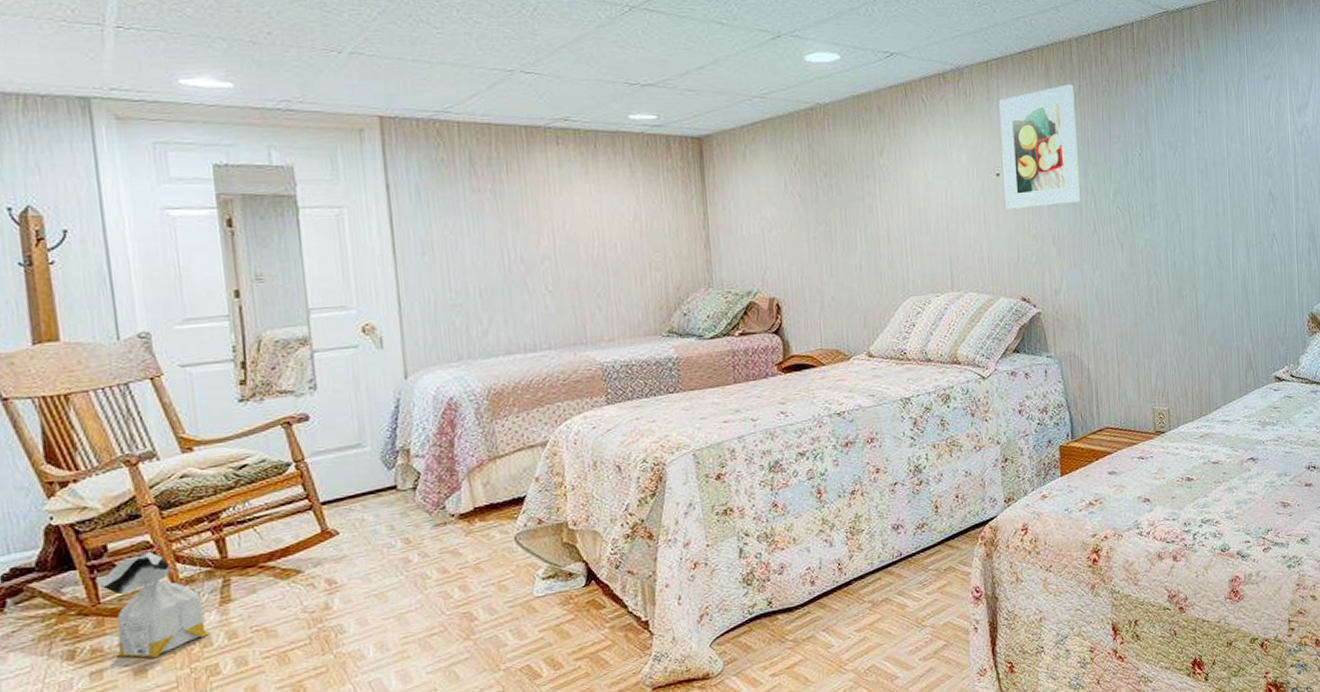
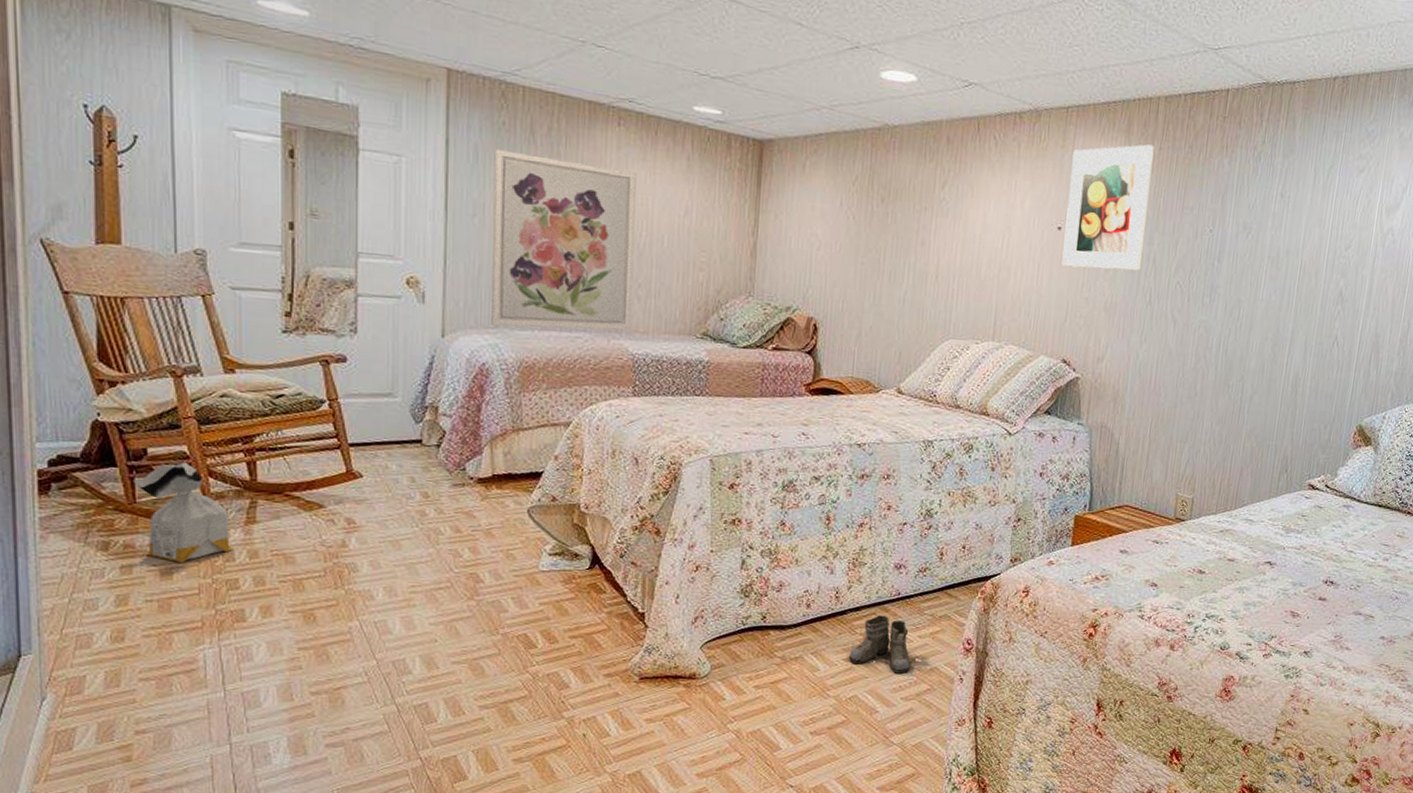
wall art: none [436,185,596,359] -> present [491,149,637,331]
boots: none [861,578,928,635] -> present [849,615,916,674]

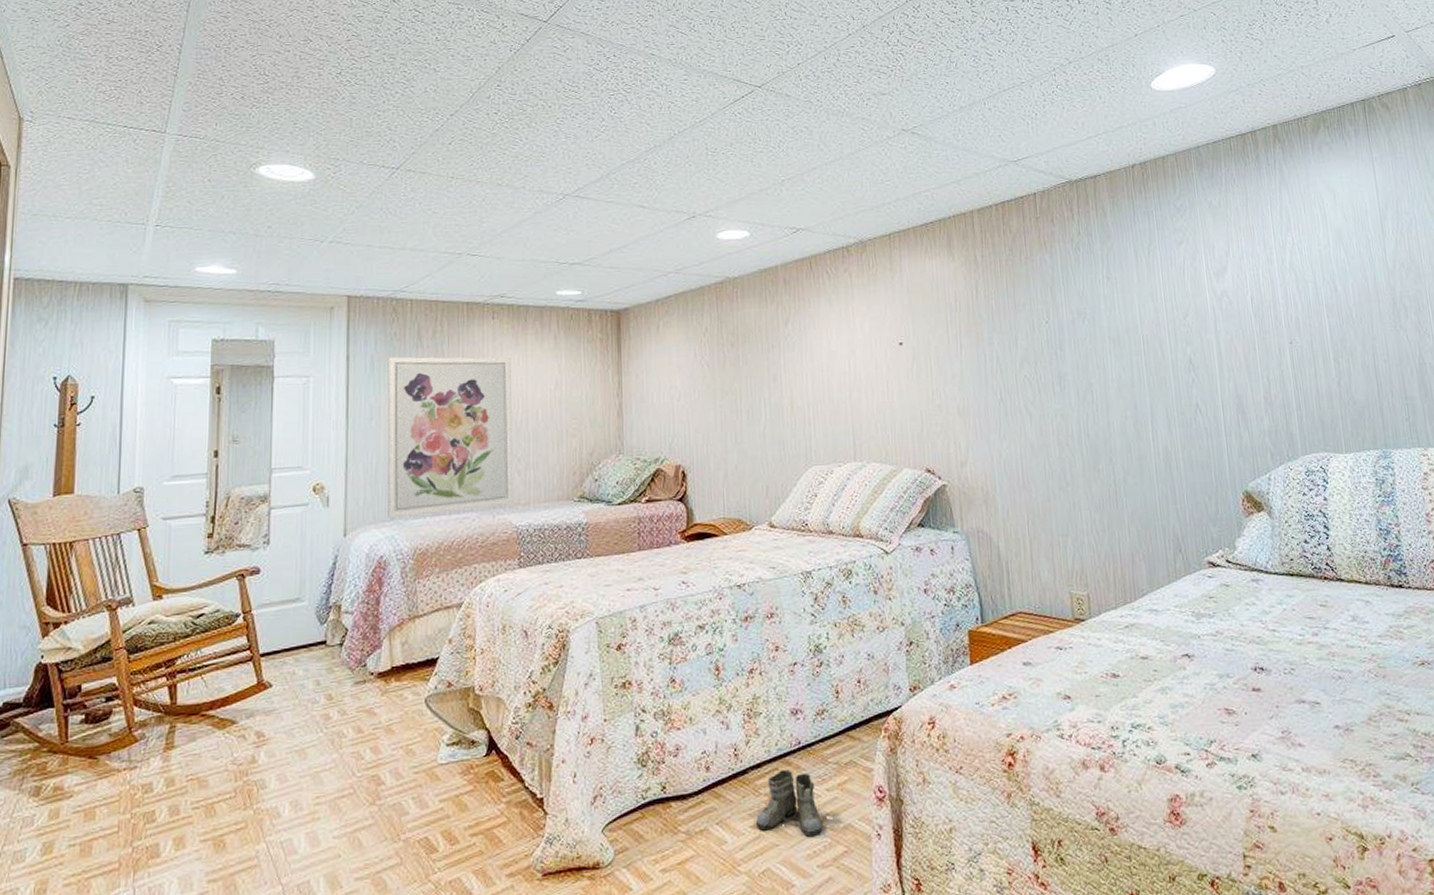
bag: present [134,461,234,562] -> none [67,693,152,800]
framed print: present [1061,144,1155,272] -> none [902,254,987,379]

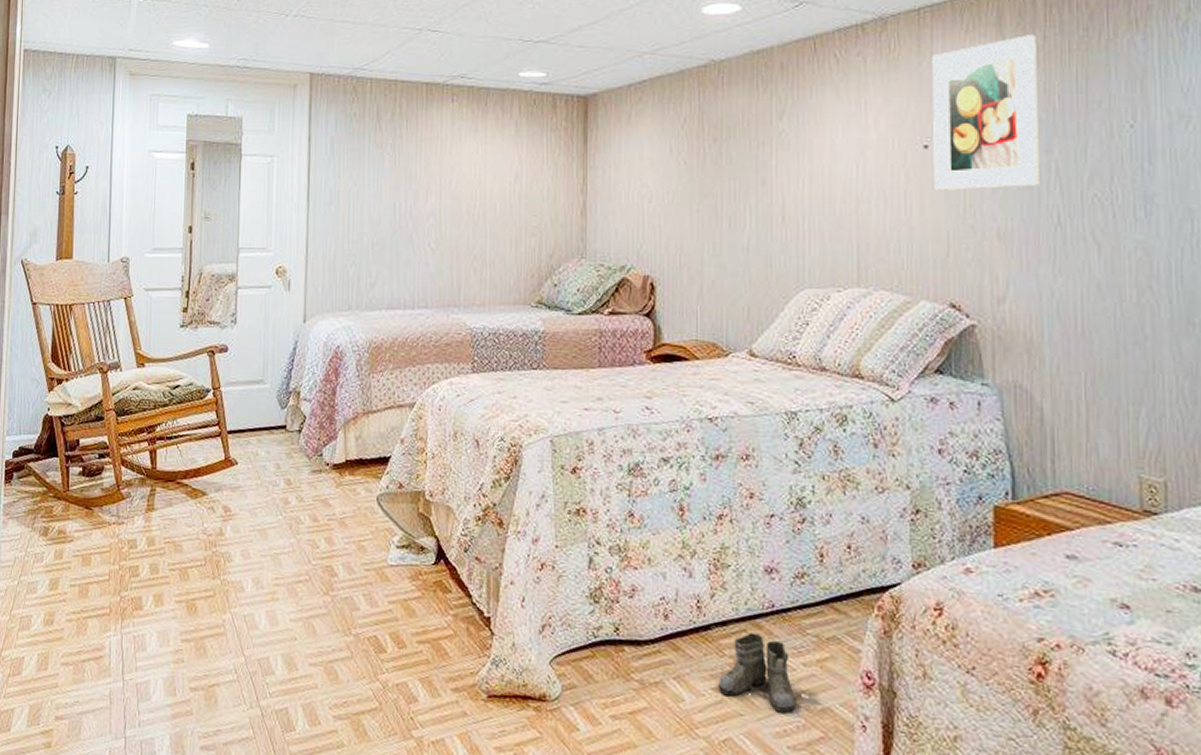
wall art: present [387,356,514,519] -> none [345,139,470,308]
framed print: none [902,254,987,379] -> present [932,35,1041,190]

